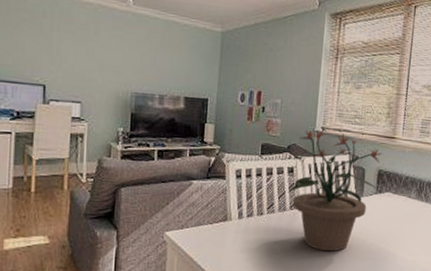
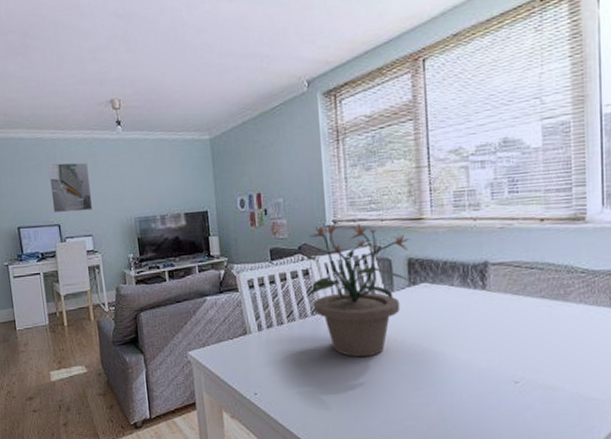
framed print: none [40,20,90,77] -> present [48,162,93,213]

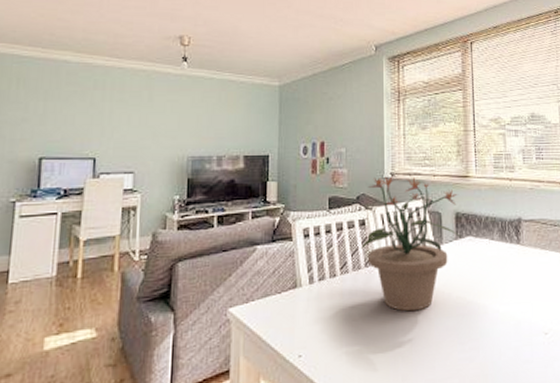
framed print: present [48,162,93,213] -> none [90,92,143,145]

